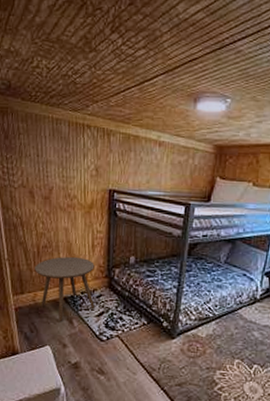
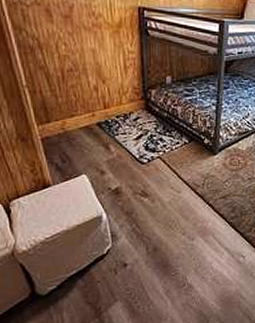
side table: present [34,256,95,321] -> none [60,79,132,148]

